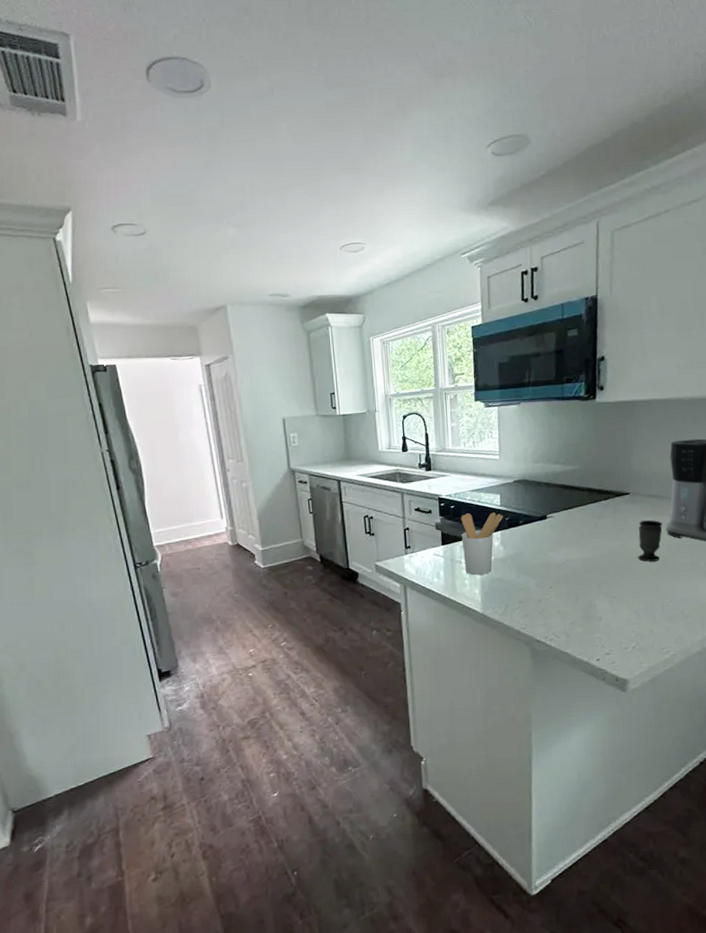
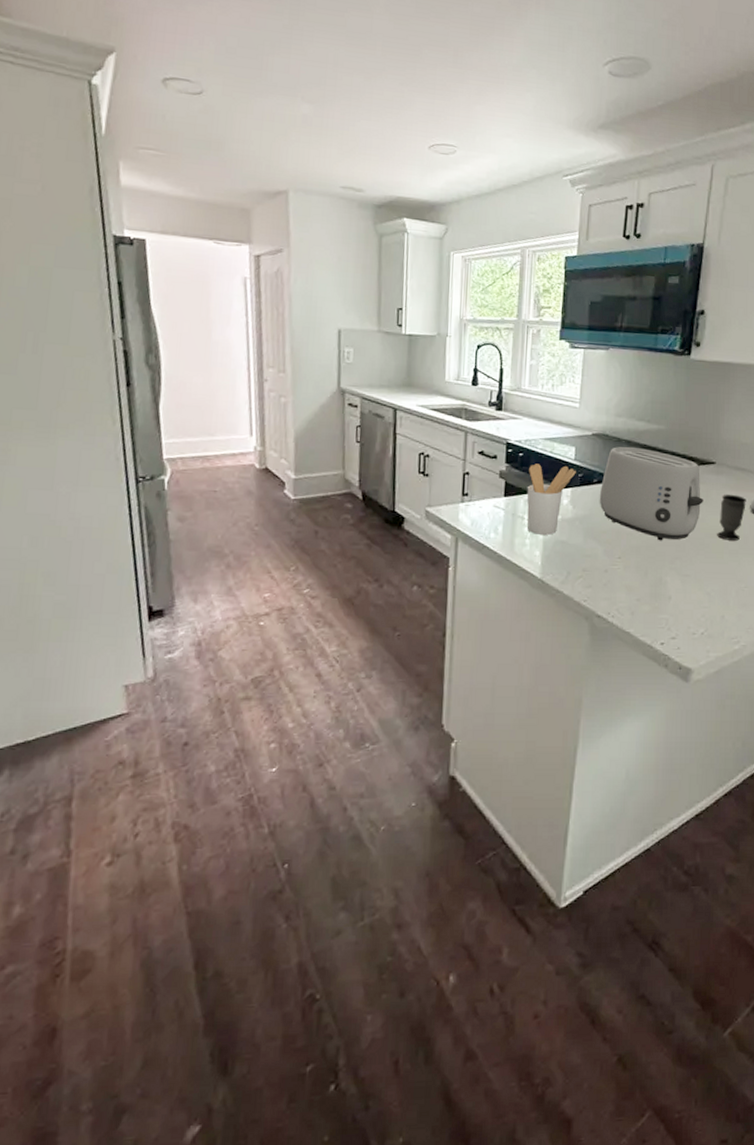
toaster: none [526,488,622,569] -> present [599,447,703,541]

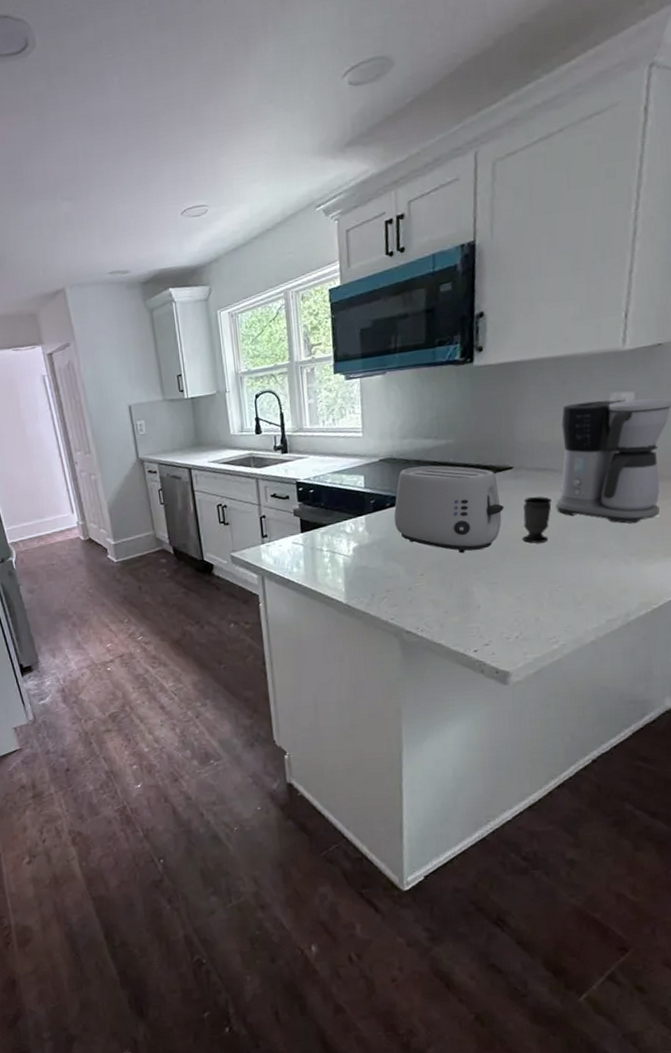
utensil holder: present [526,464,576,535] -> none [321,495,368,564]

